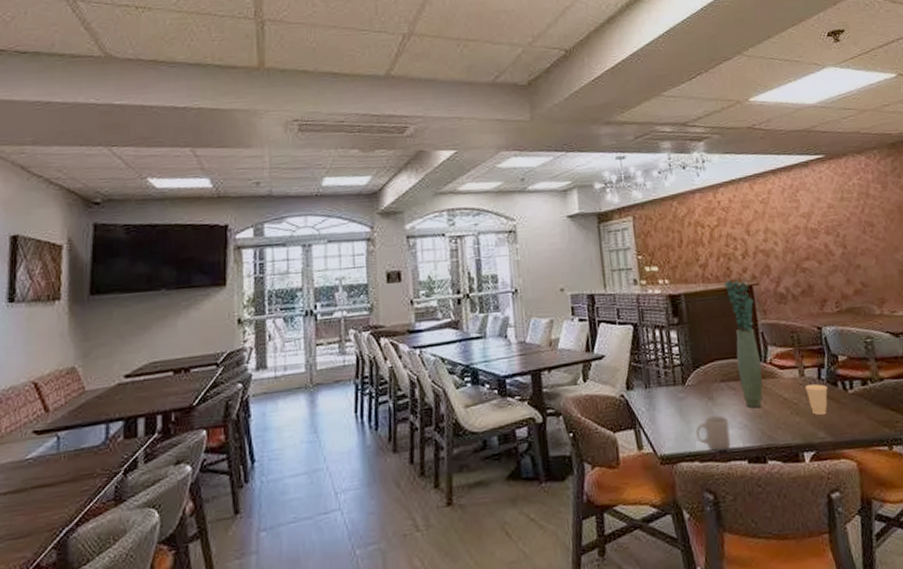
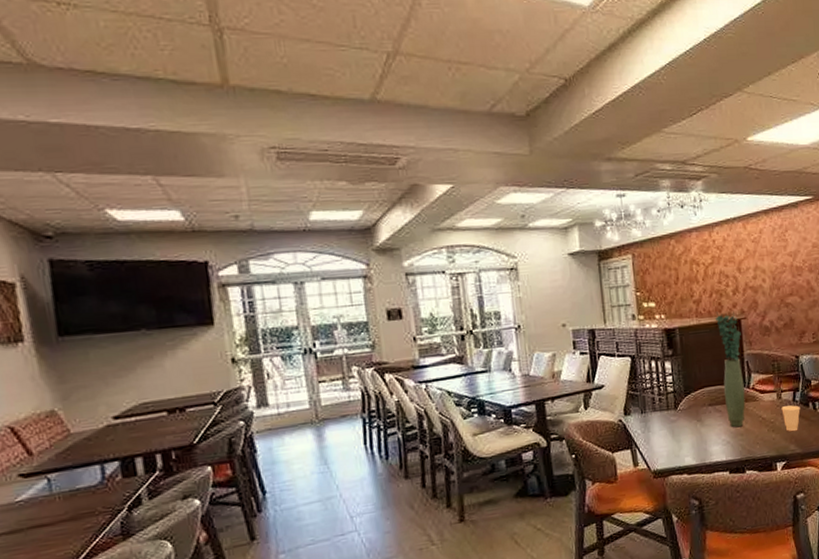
cup: present [696,415,731,451] -> none [685,434,716,465]

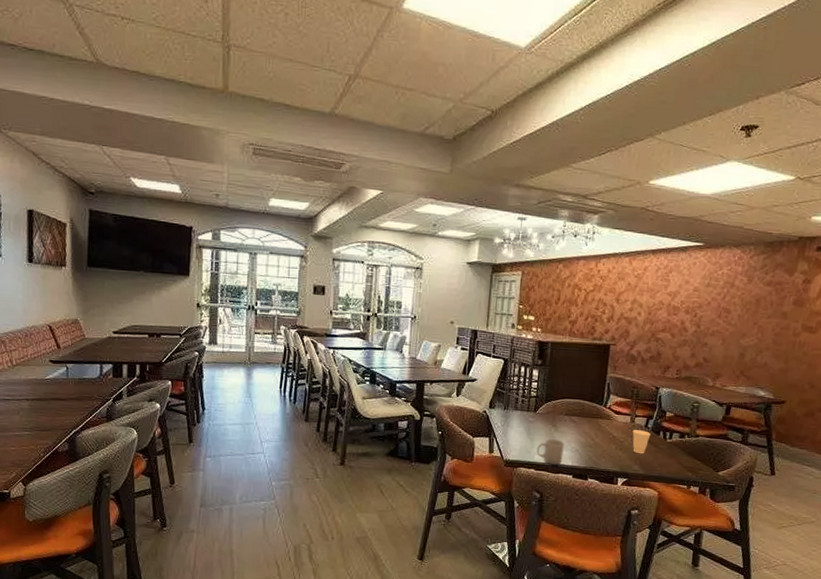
cup: none [685,434,716,465] -> present [536,439,564,466]
vase: present [715,311,746,428] -> none [580,334,608,440]

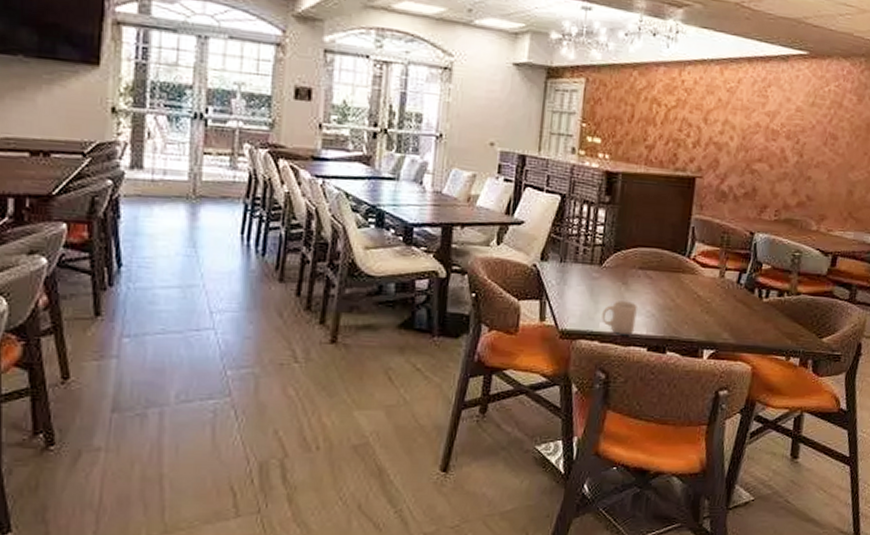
cup: present [632,430,651,454] -> none [721,287,744,318]

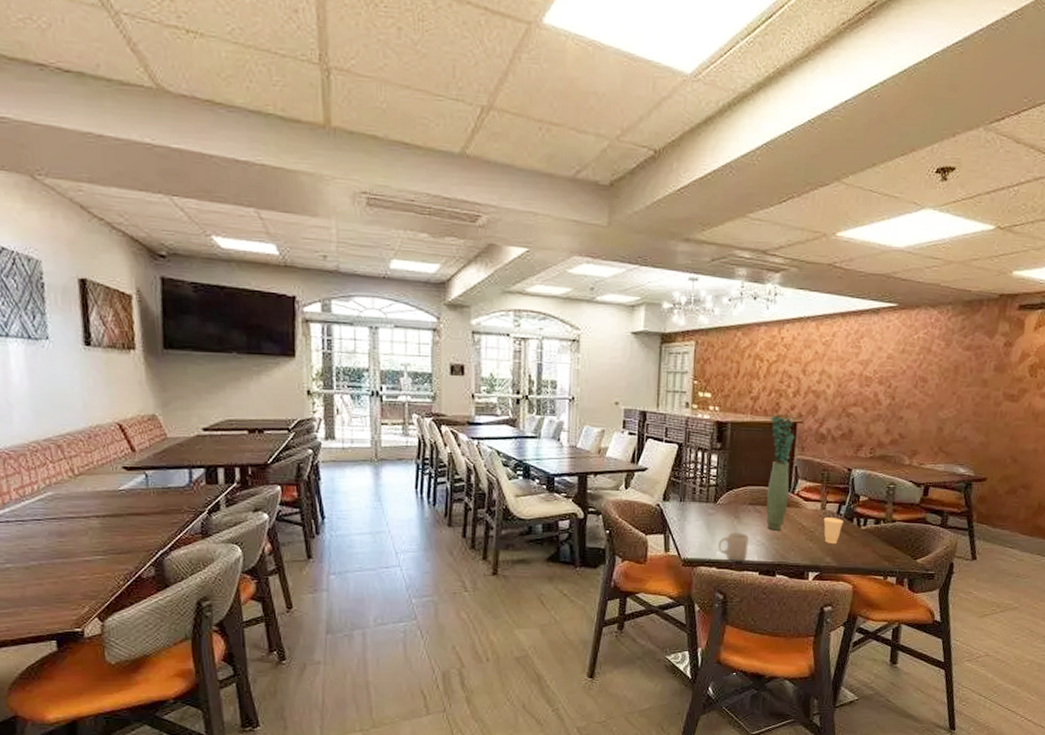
vase: none [658,163,693,301] -> present [766,411,795,531]
cup: none [721,287,744,318] -> present [823,518,844,545]

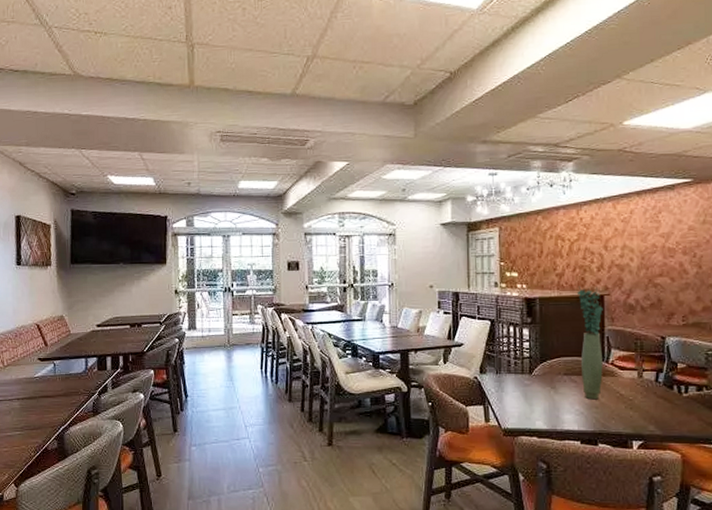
cup: present [718,533,749,562] -> none [537,402,567,431]
cup: present [823,518,844,545] -> none [642,386,663,413]

